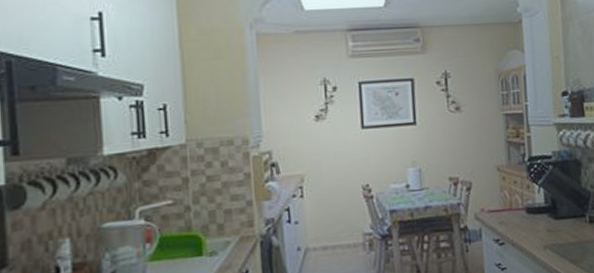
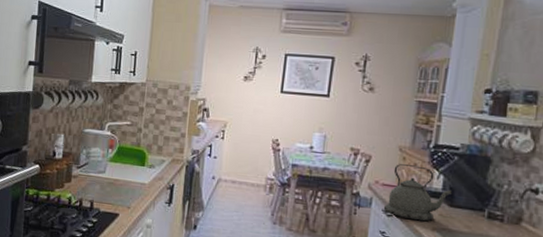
kettle: none [494,183,555,244] -> present [383,164,453,222]

